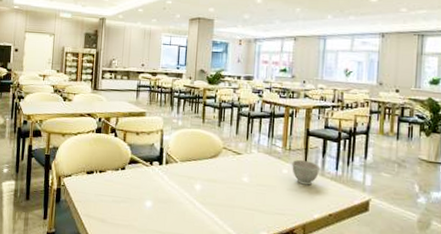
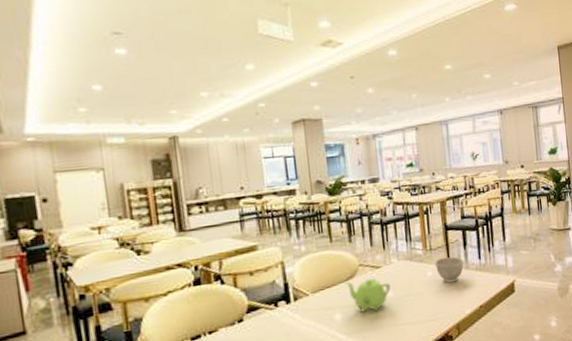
teapot: none [208,159,248,192] -> present [344,278,392,313]

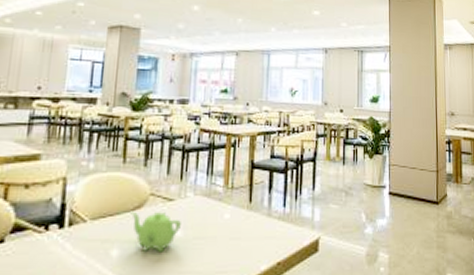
bowl: present [435,257,464,283] -> none [235,200,266,230]

